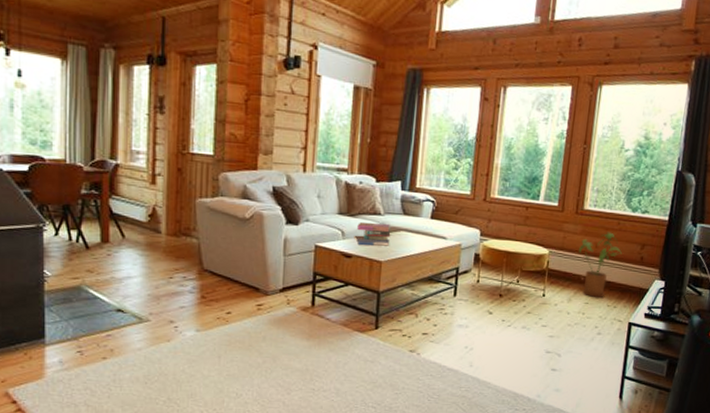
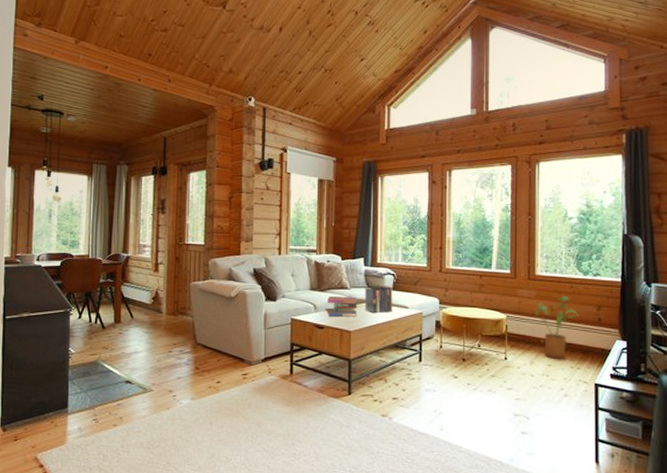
books: none [399,212,432,244] -> present [365,285,393,314]

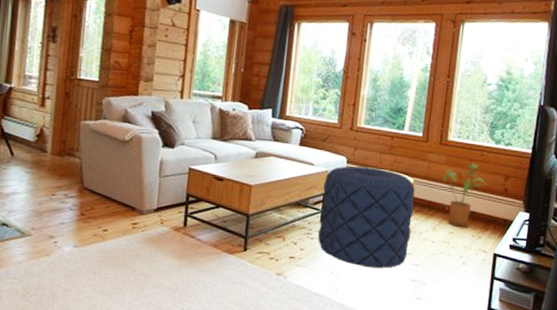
books: present [325,296,358,317] -> none [226,146,261,171]
books: present [365,285,393,314] -> none [268,138,300,169]
pouf: none [418,306,510,404] -> present [318,166,415,268]

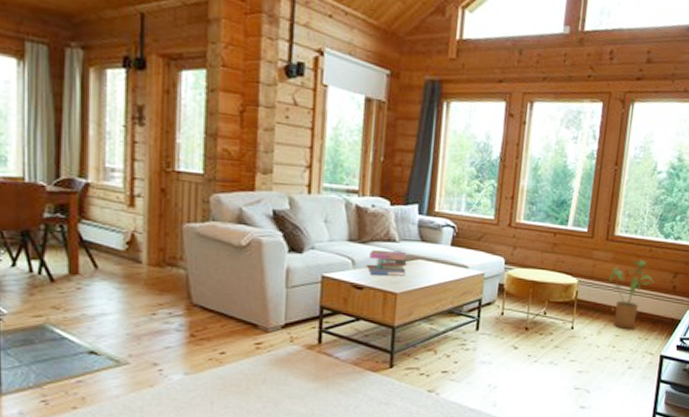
books: none [226,146,261,171] -> present [365,249,407,276]
pouf: present [318,166,415,268] -> none [473,267,580,377]

